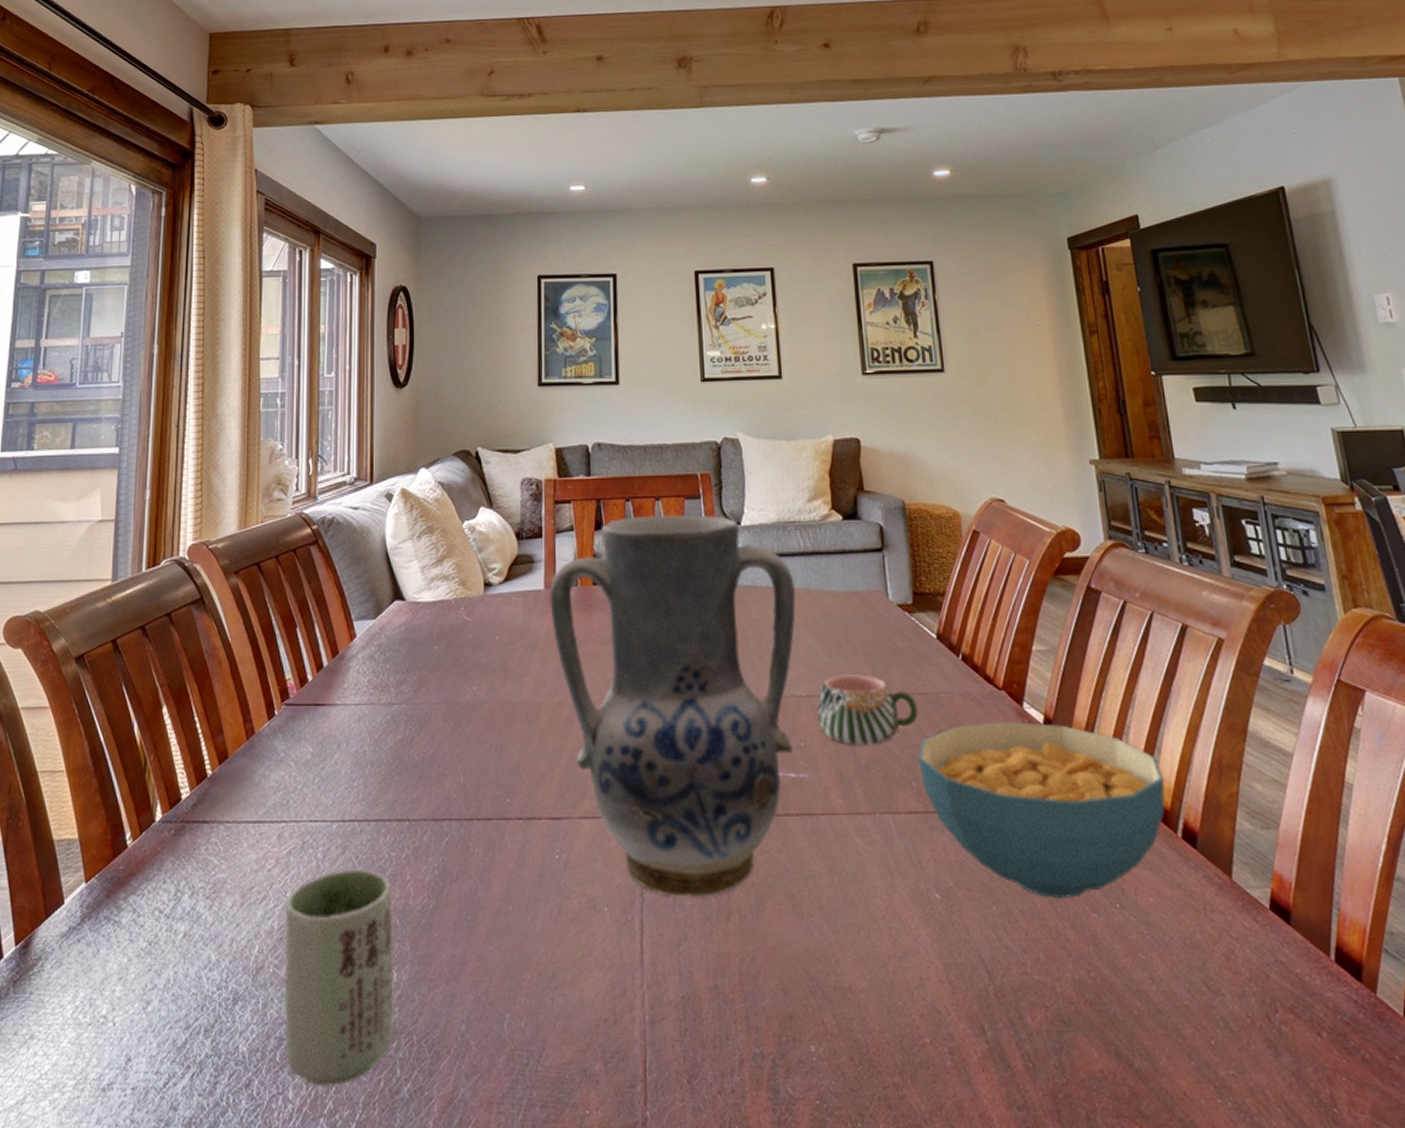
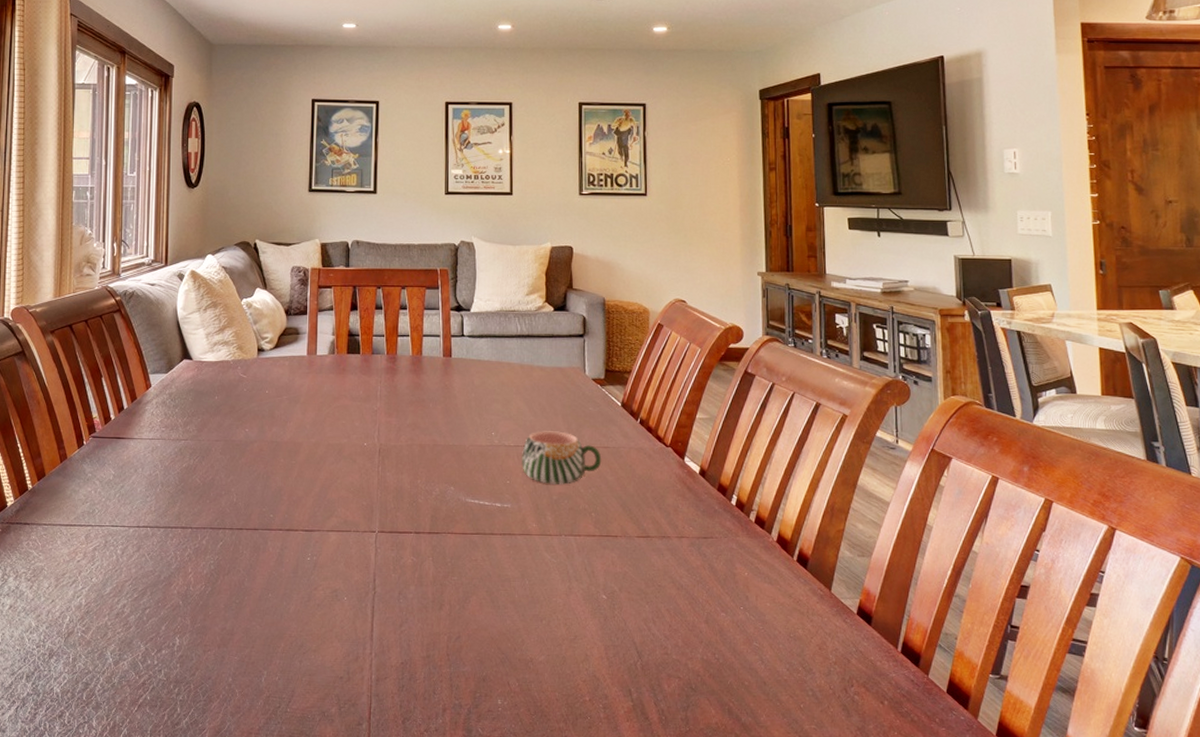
cup: present [284,869,394,1086] -> none [90,563,177,718]
vase: present [549,515,796,898] -> none [311,301,511,593]
cereal bowl: present [918,720,1165,899] -> none [599,470,788,602]

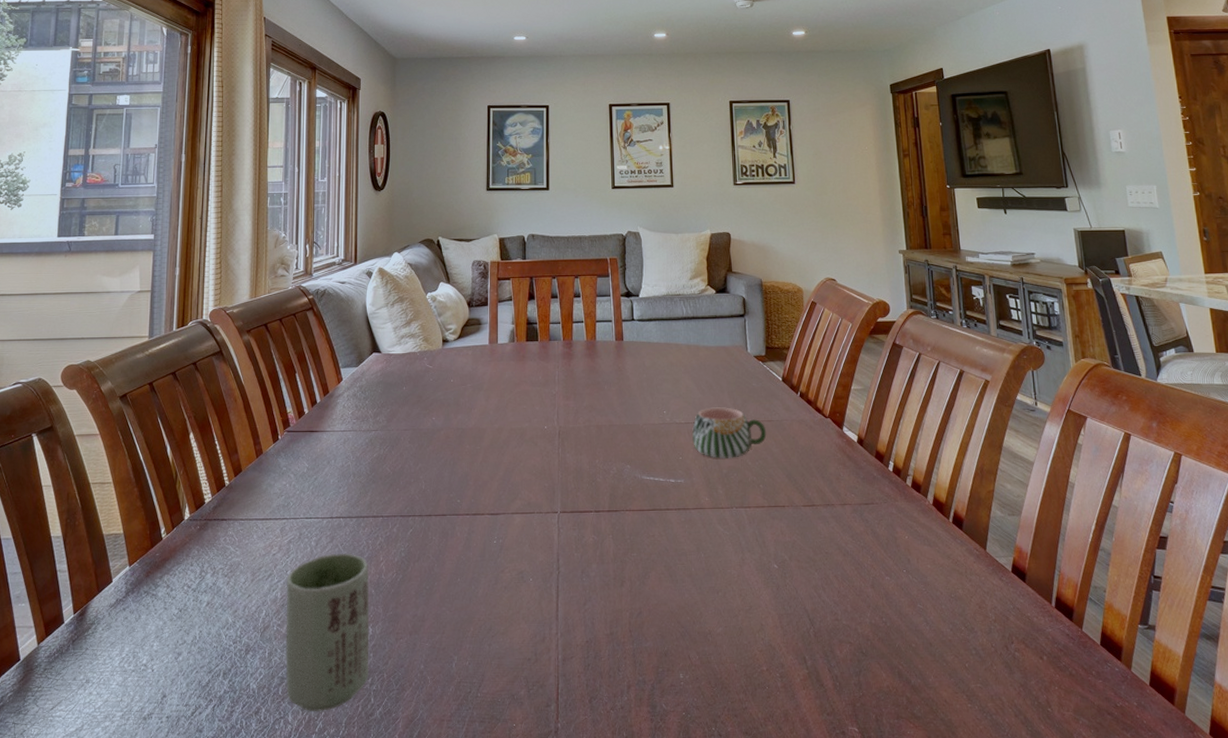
cup: none [90,563,177,718] -> present [285,553,370,711]

